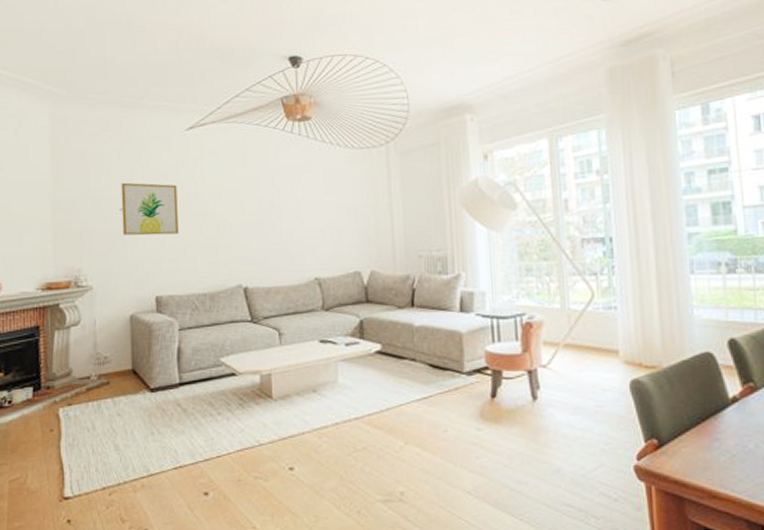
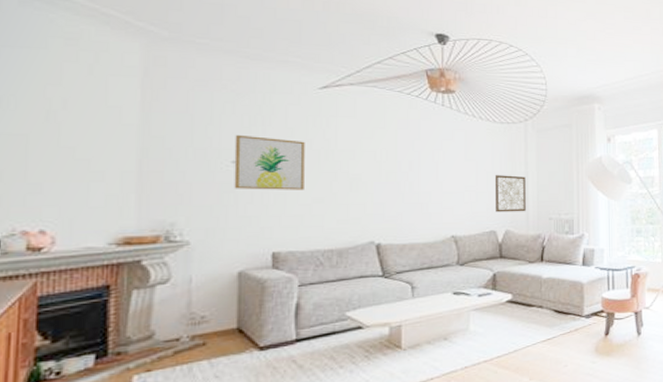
wall art: none [356,207,392,251] -> present [494,175,526,213]

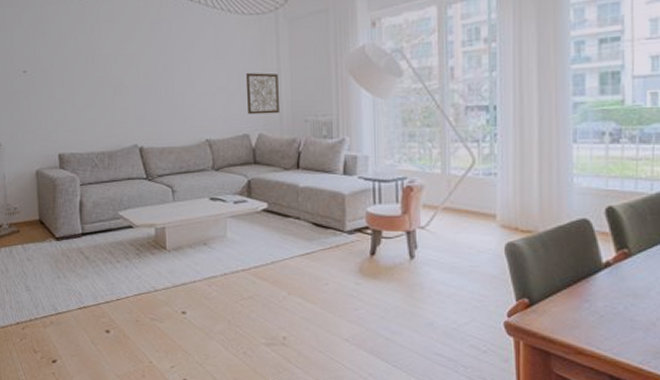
wall art: present [234,134,305,190] -> none [23,46,78,97]

